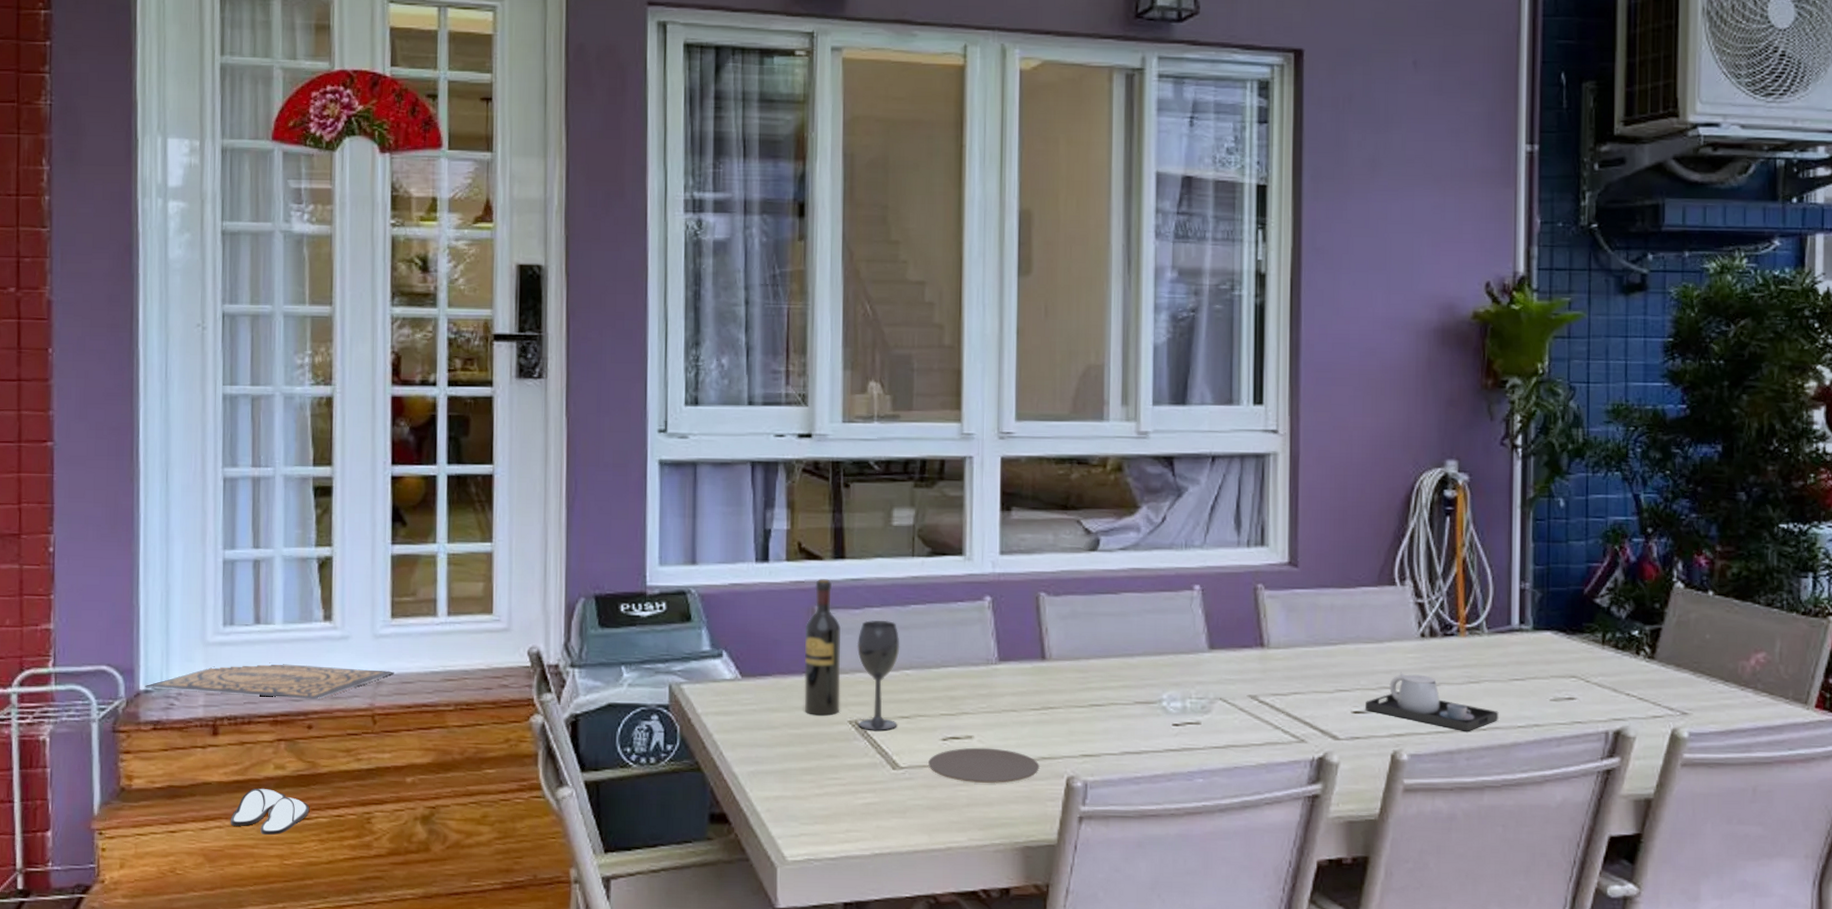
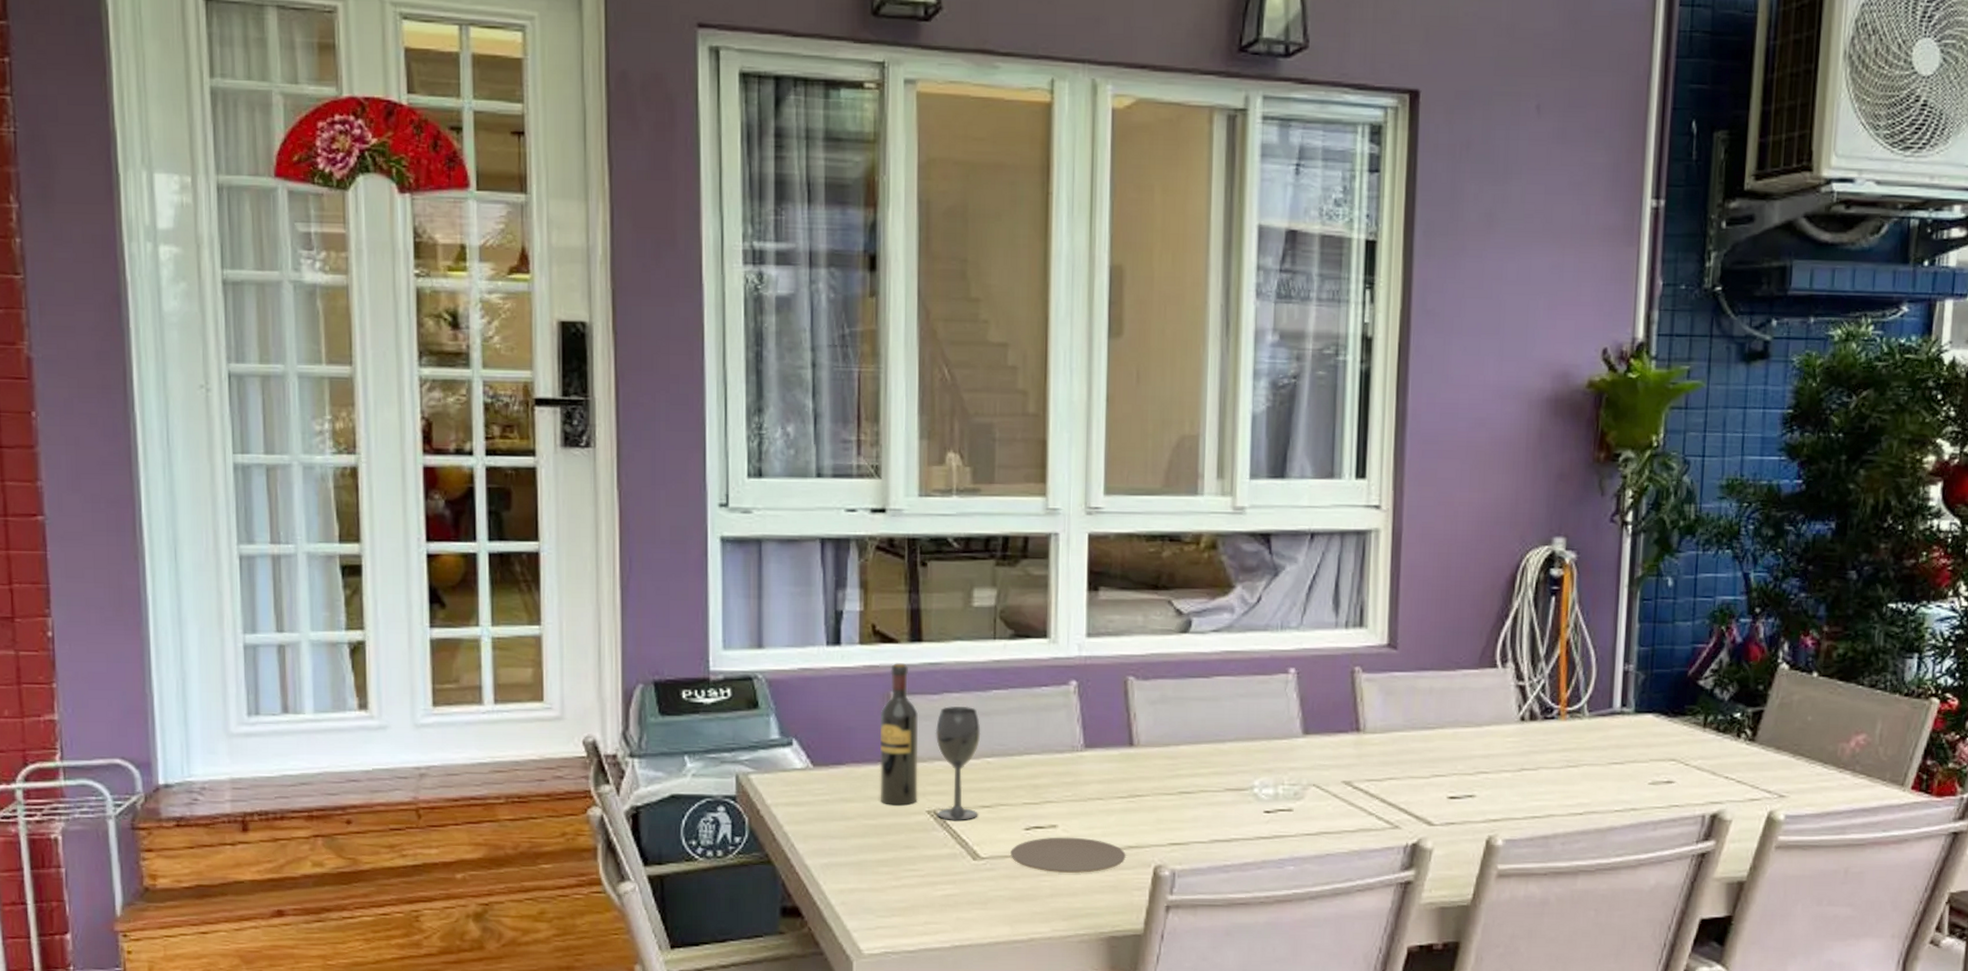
doormat: present [146,662,394,699] -> none [165,754,438,793]
slippers: present [230,789,310,836] -> none [266,887,353,936]
teapot: present [1366,672,1499,731] -> none [1462,756,1596,816]

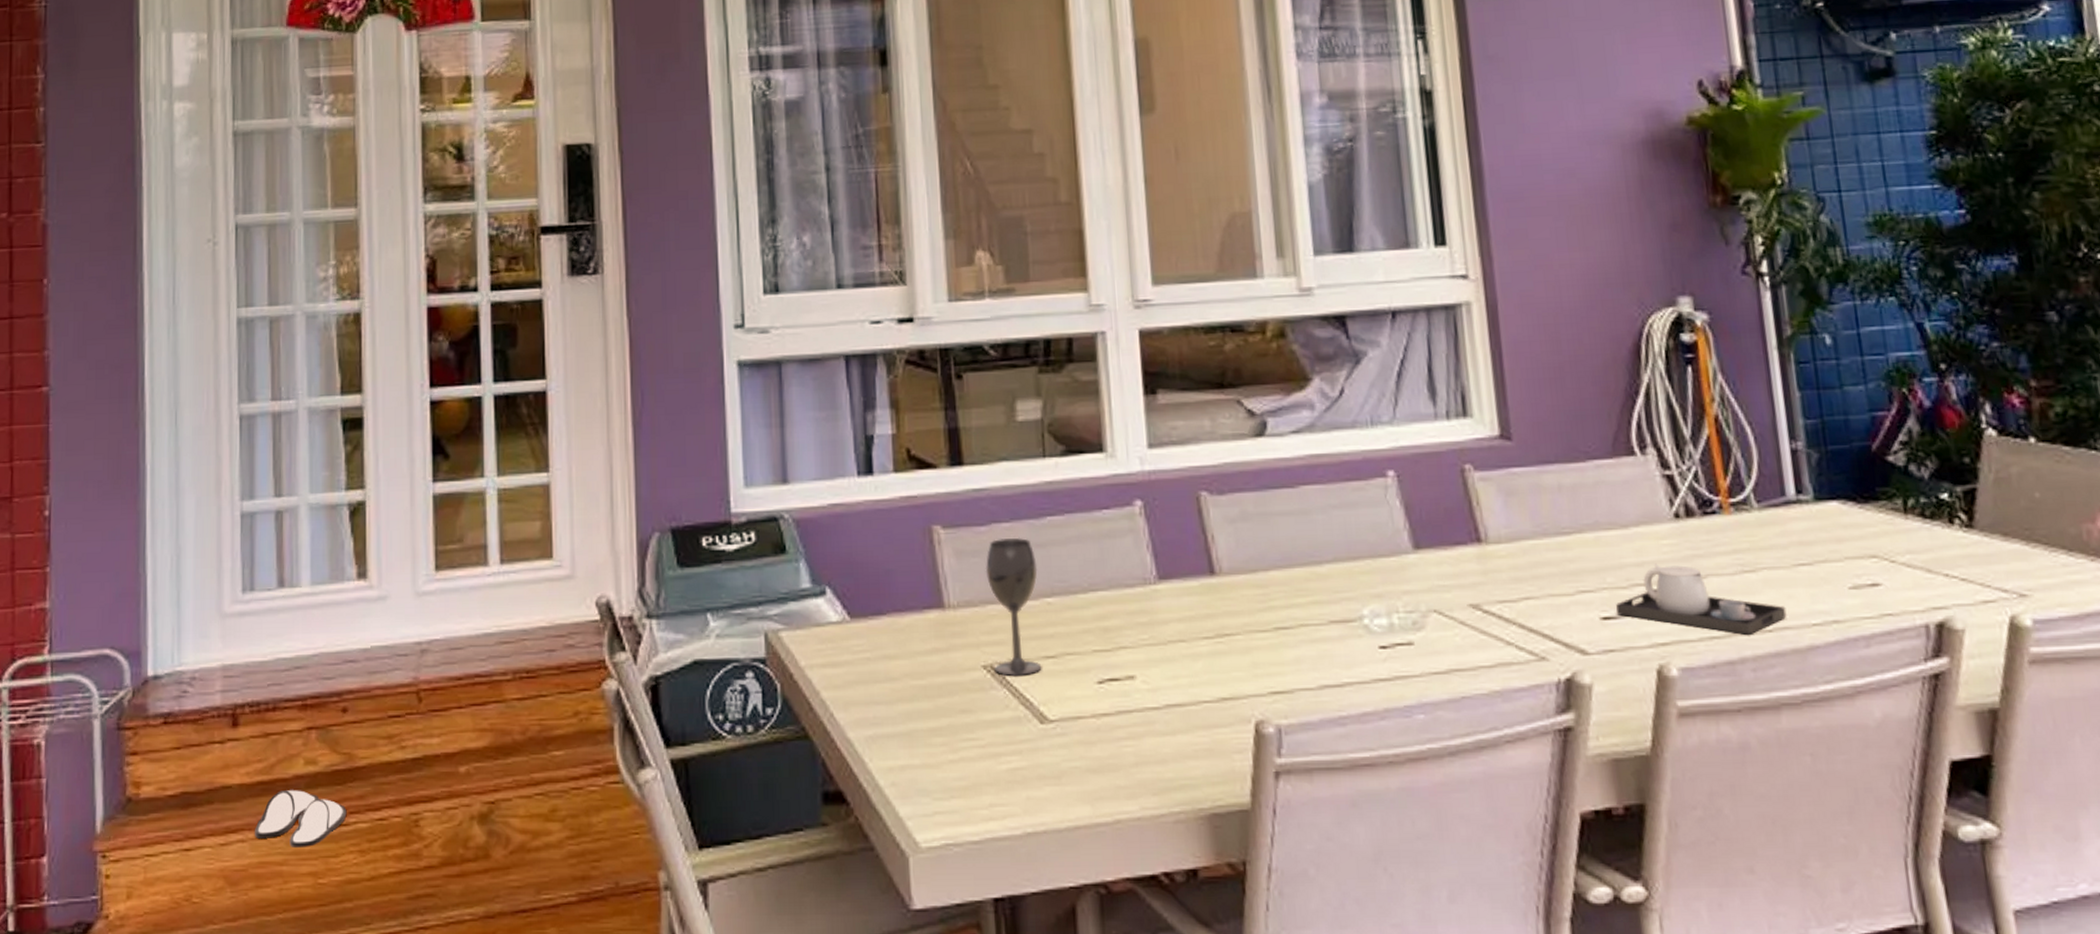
slippers: none [266,887,353,936] -> present [254,790,347,849]
wine bottle: present [879,663,919,806] -> none [921,491,971,661]
plate: present [1011,837,1126,873] -> none [1083,689,1220,735]
teapot: none [1462,756,1596,816] -> present [1616,563,1787,635]

